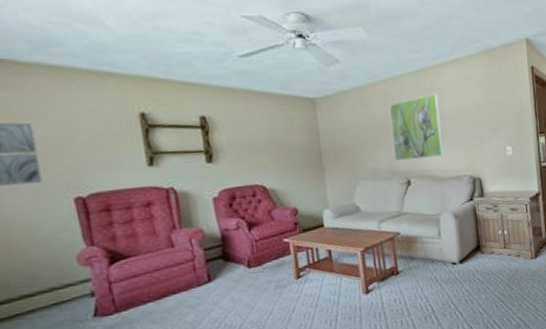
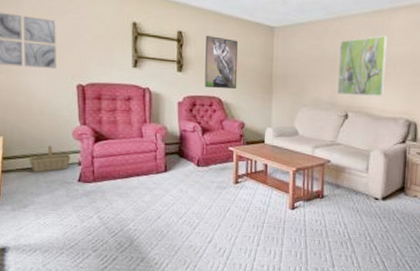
basket: none [17,278,79,319] -> present [29,145,71,173]
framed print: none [236,117,283,177] -> present [205,36,238,90]

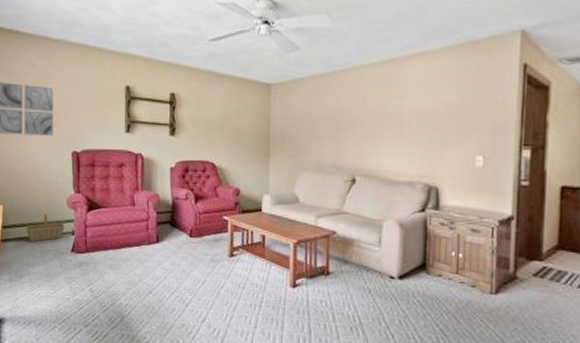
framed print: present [205,36,238,90] -> none [198,97,233,153]
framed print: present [337,35,387,96] -> none [342,88,399,157]

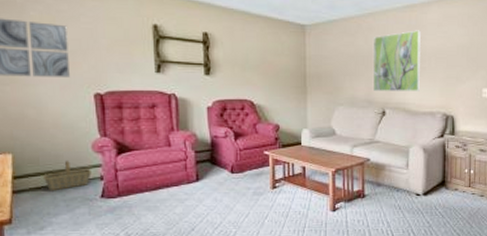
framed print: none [342,88,399,157] -> present [372,30,421,91]

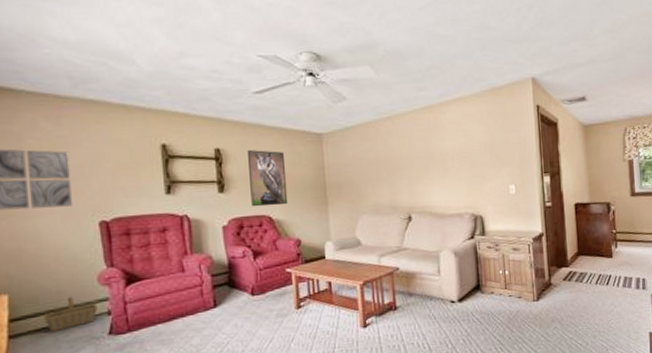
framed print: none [234,36,270,91] -> present [248,150,288,207]
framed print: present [372,30,421,91] -> none [392,130,445,196]

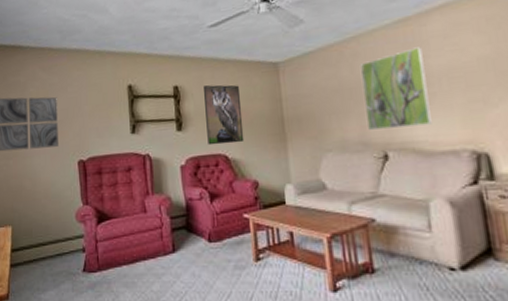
basket: present [44,296,98,333] -> none [35,231,75,265]
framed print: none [392,130,445,196] -> present [359,47,432,130]

